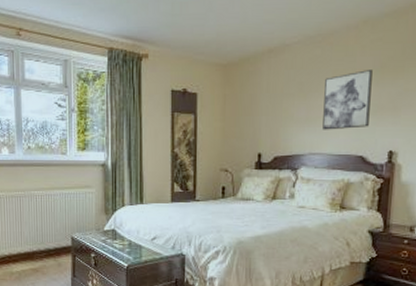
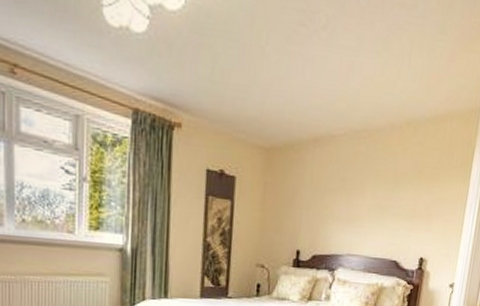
wall art: present [322,70,373,130] -> none [361,173,412,232]

